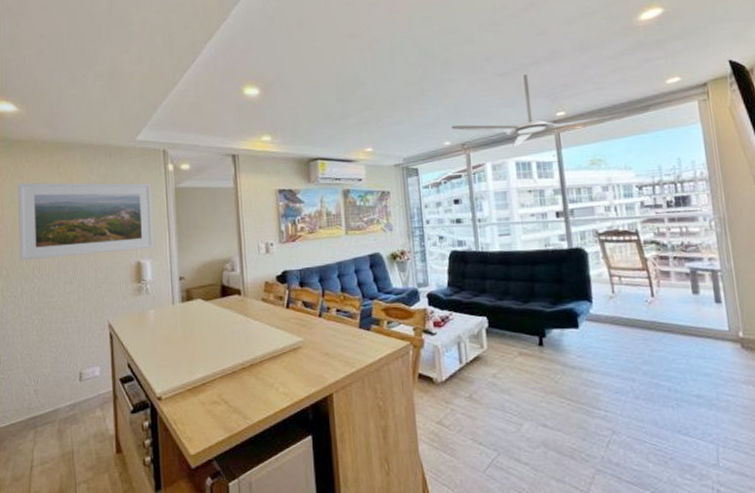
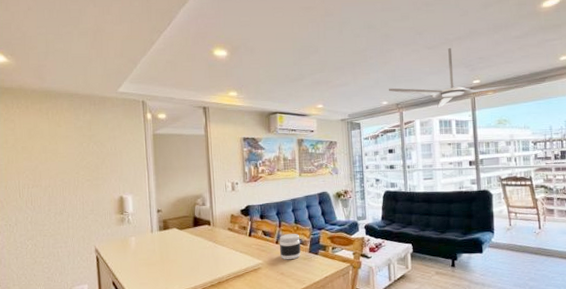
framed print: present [18,182,154,261] -> none [10,126,135,195]
jar: none [322,304,349,338] -> present [279,233,301,260]

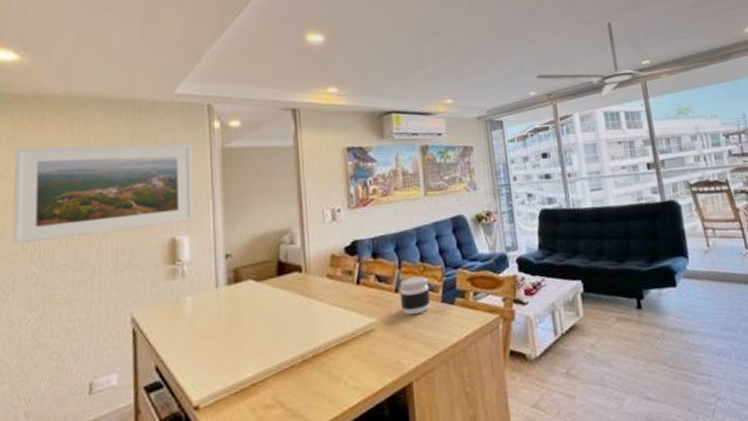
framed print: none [10,126,135,195] -> present [12,144,194,245]

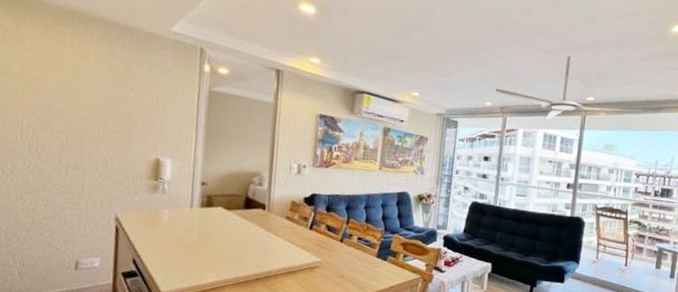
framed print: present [12,144,194,245] -> none [12,47,182,148]
jar: present [399,275,430,316] -> none [342,232,369,263]

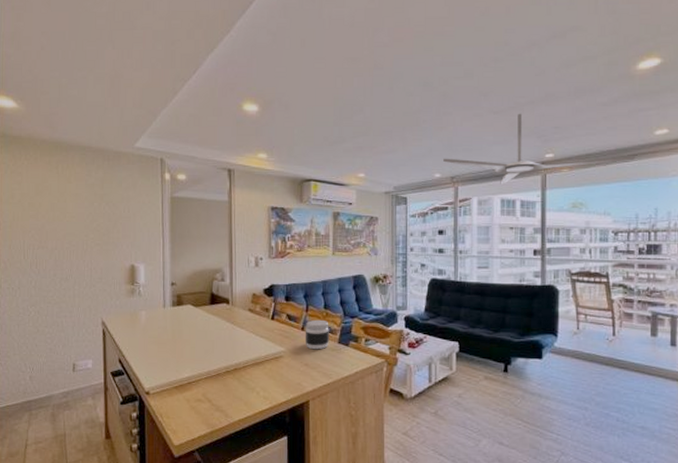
jar: none [342,232,369,263] -> present [305,319,329,350]

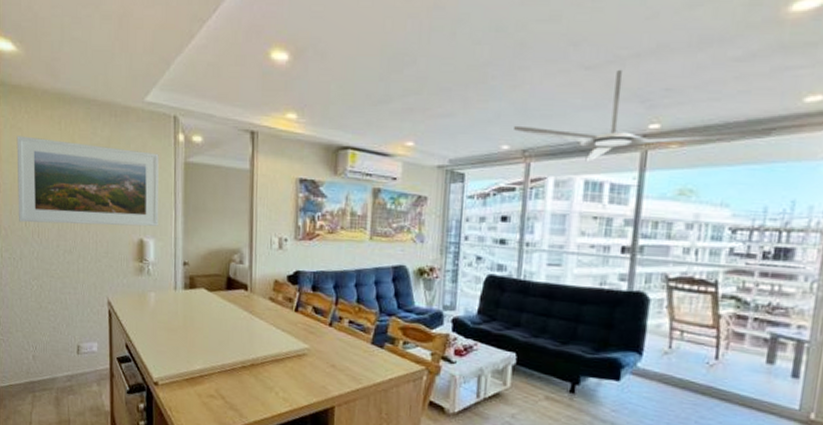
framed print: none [16,180,149,256] -> present [16,136,159,227]
jar: present [305,319,329,350] -> none [332,314,362,350]

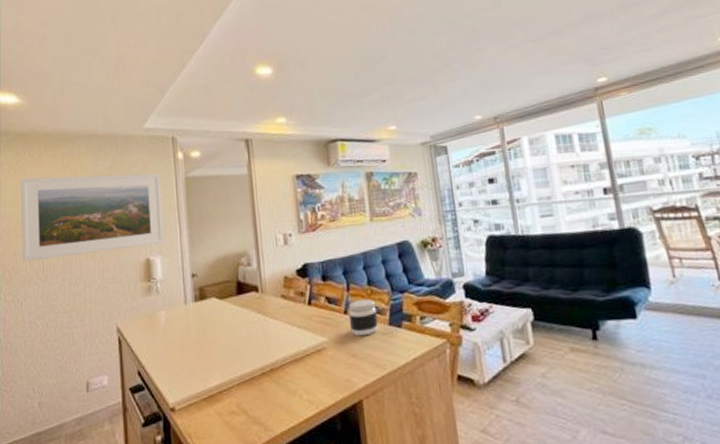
jar: none [332,314,362,350] -> present [348,298,378,337]
ceiling fan: present [514,69,772,162] -> none [482,38,702,119]

